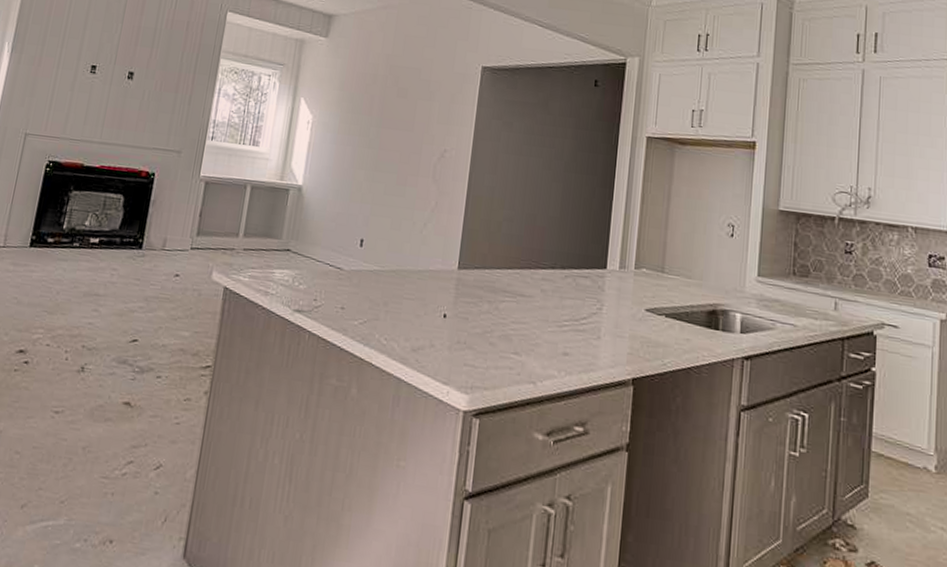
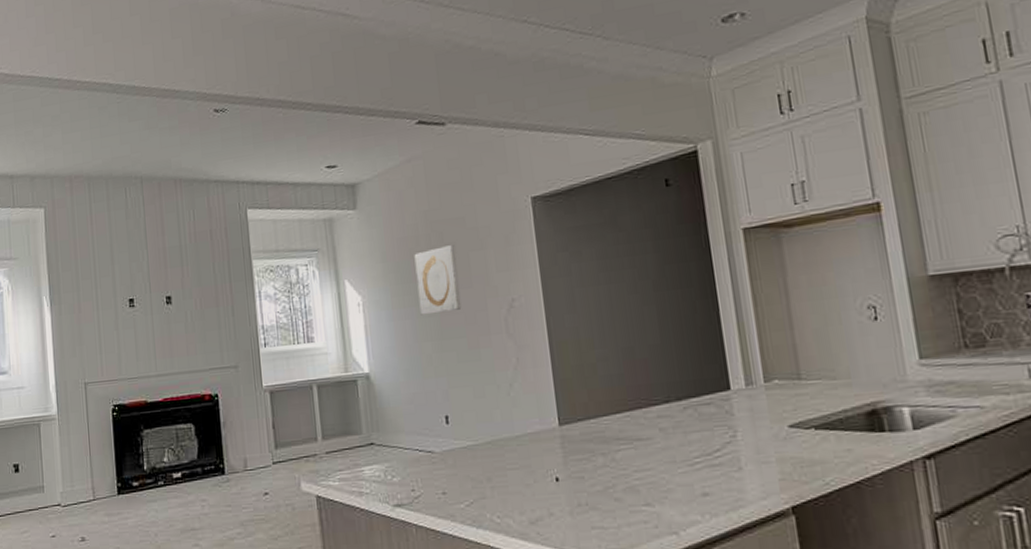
wall art: none [361,89,407,148] -> present [414,245,462,316]

